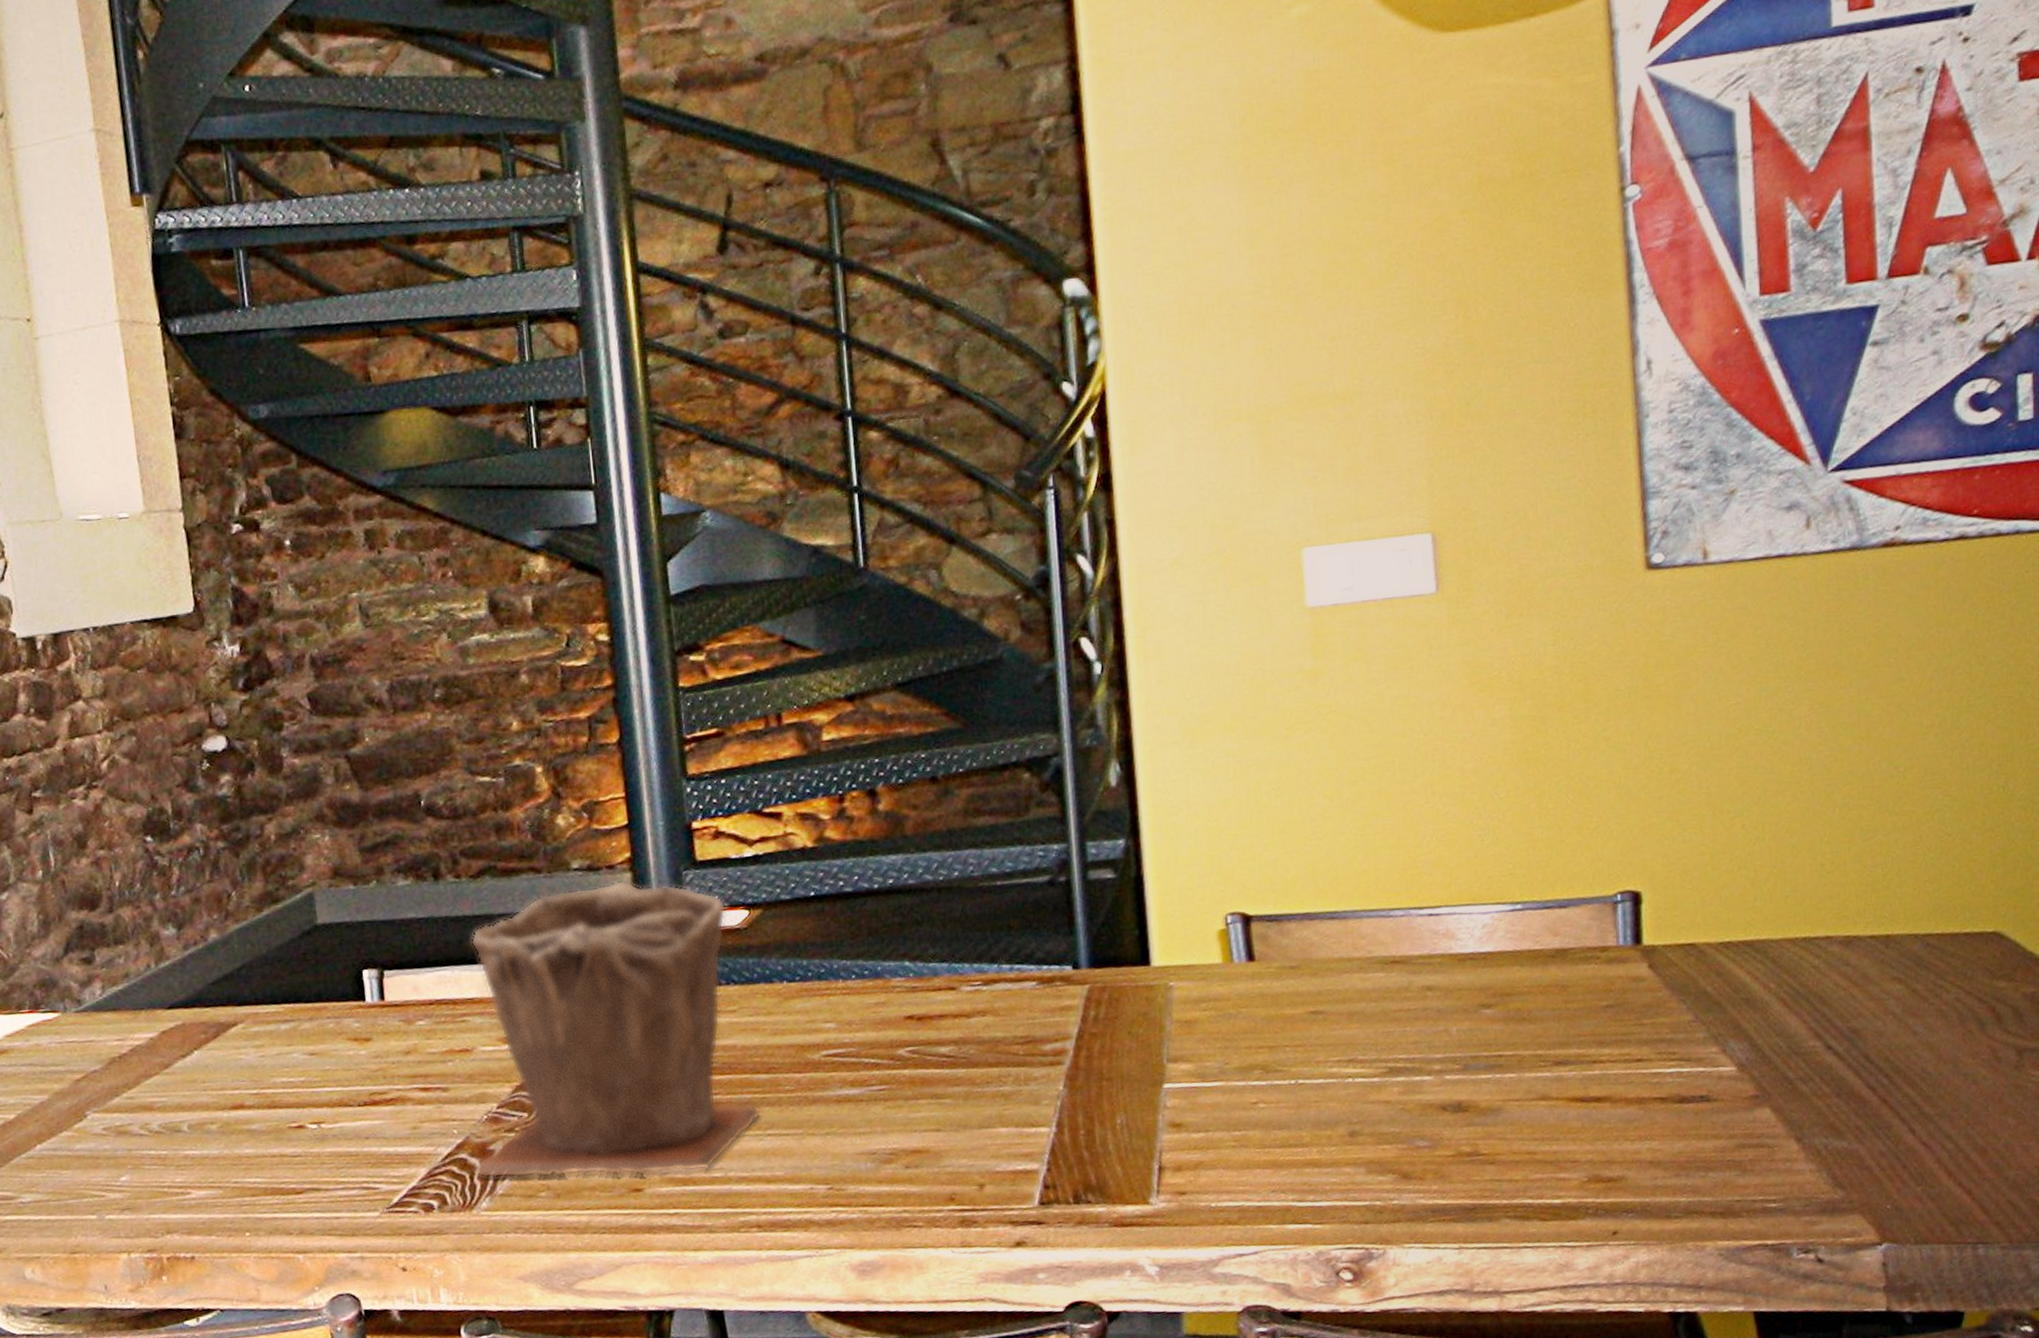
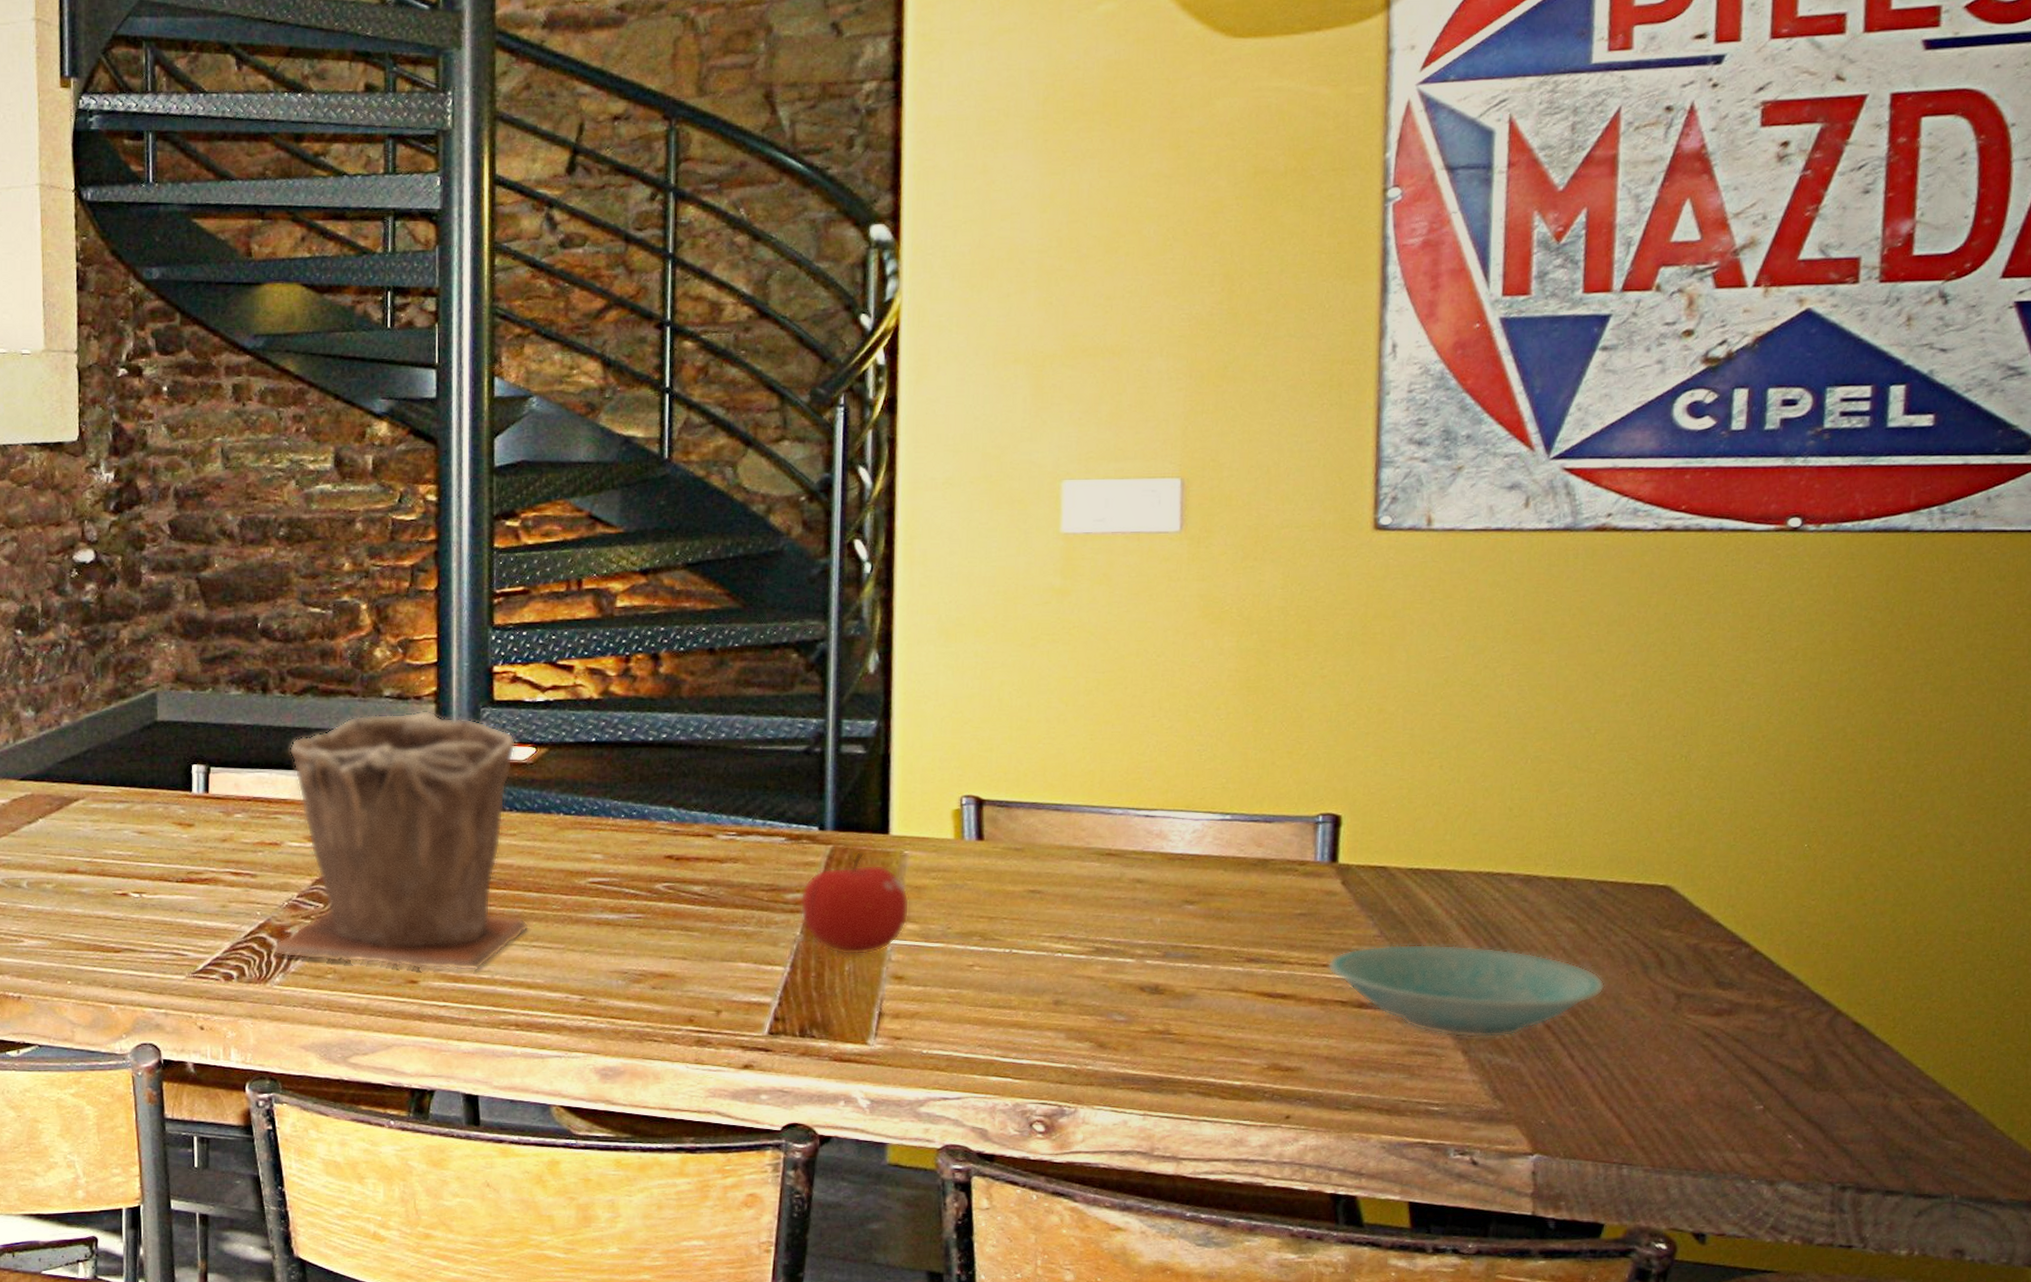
fruit: none [1059,987,1182,1107] -> present [800,851,910,955]
bowl: none [1642,1020,1941,1124] -> present [1327,944,1605,1038]

